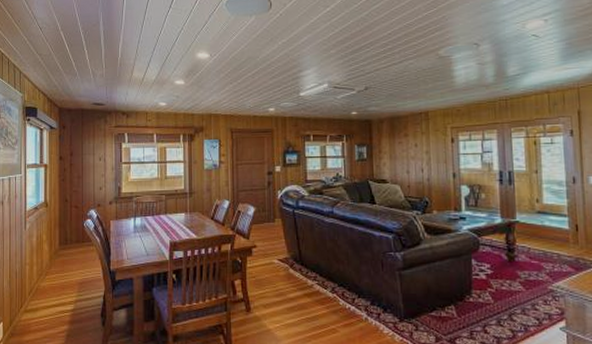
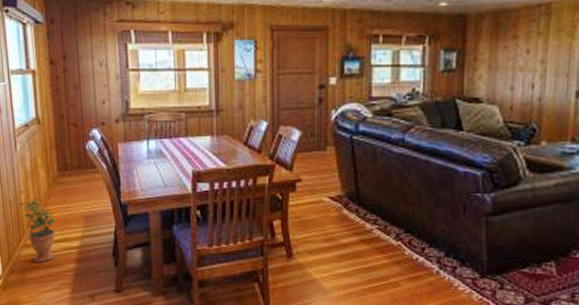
potted plant: none [23,268,53,326] -> present [19,197,56,263]

